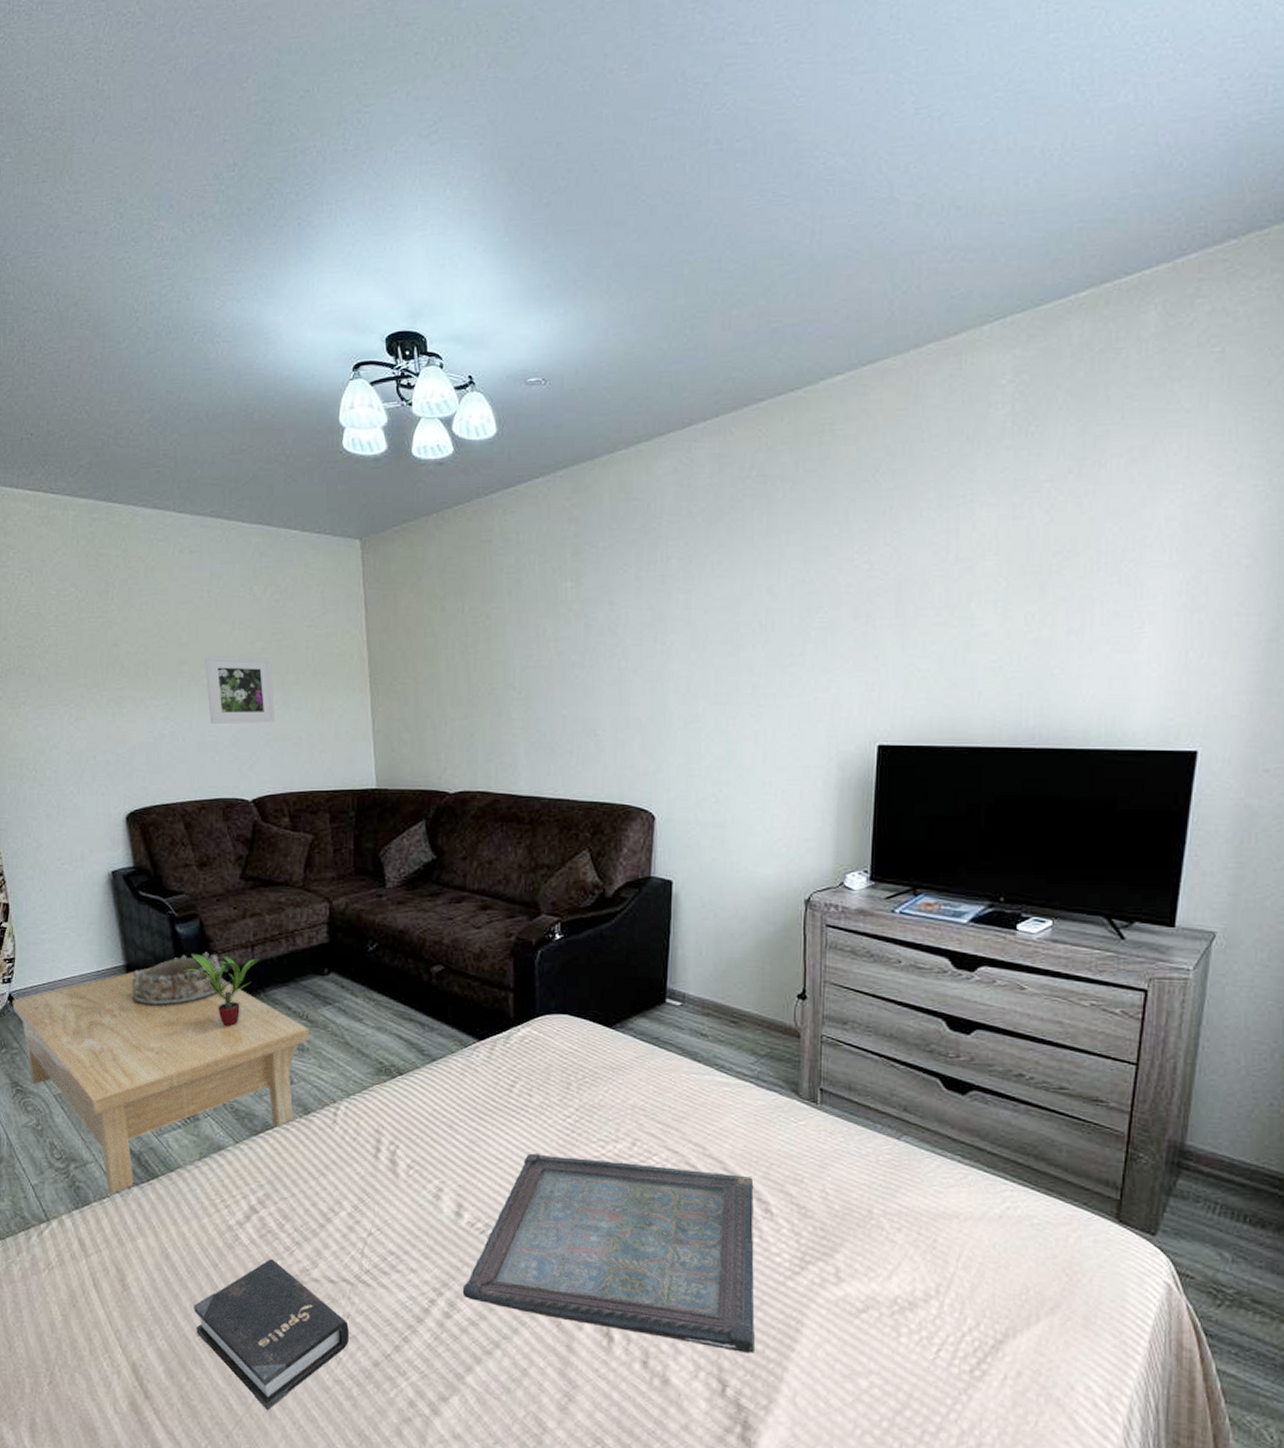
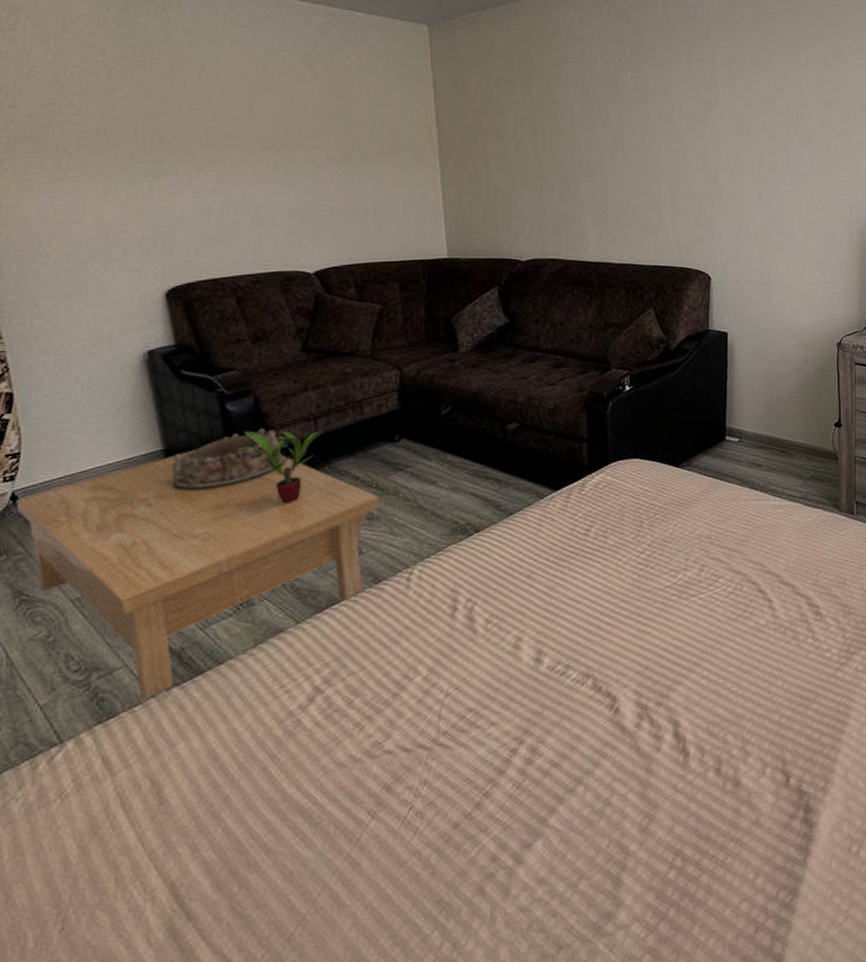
hardback book: present [194,1258,349,1411] -> none [248,738,426,901]
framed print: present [205,656,276,724] -> none [260,130,340,197]
serving tray: present [462,1153,755,1354] -> none [543,585,812,745]

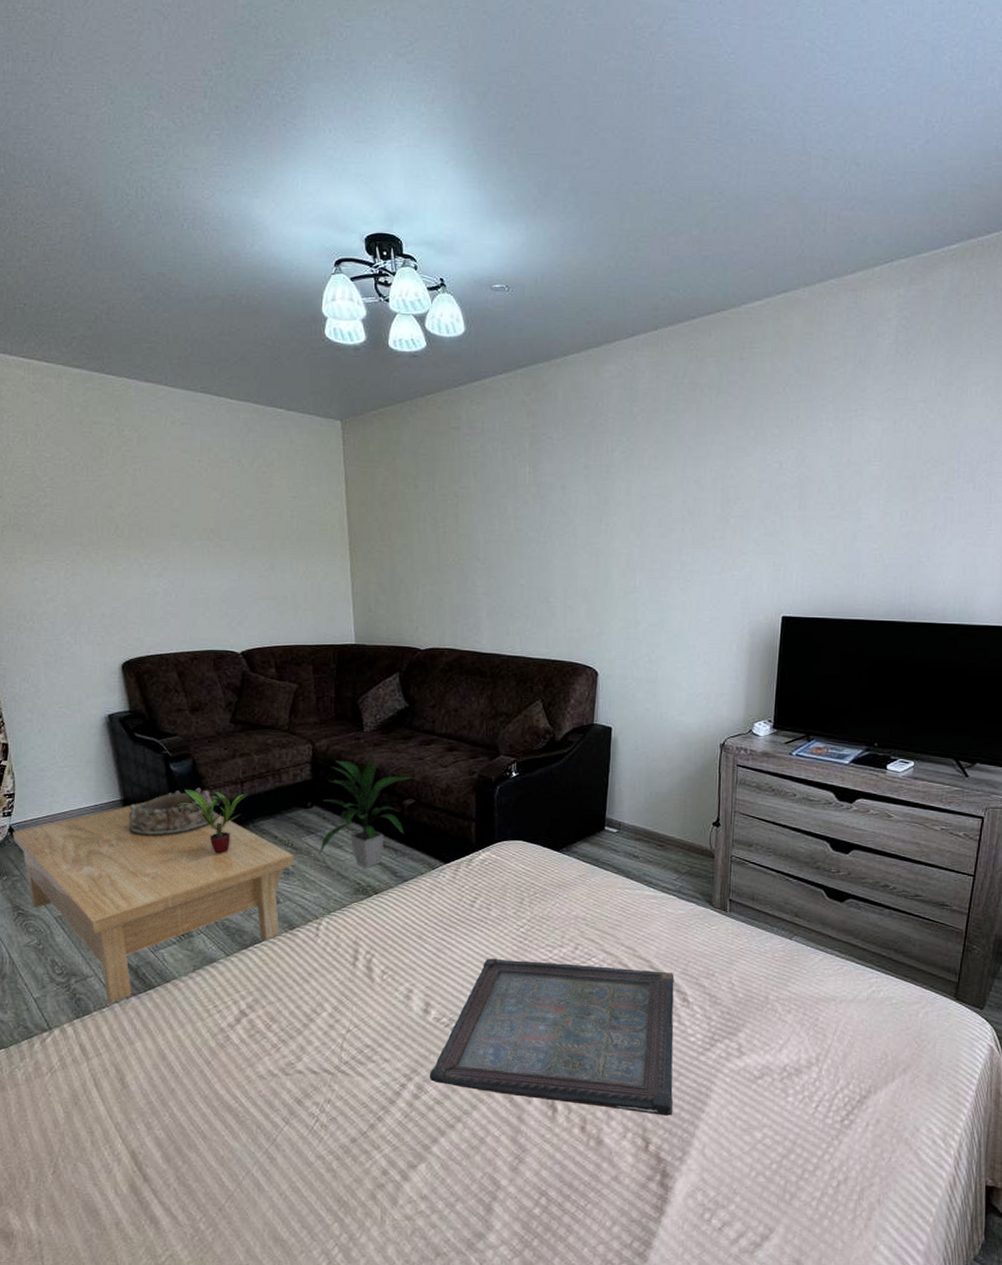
indoor plant: none [409,380,516,504] -> present [319,758,413,868]
serving tray: none [543,585,812,745] -> present [429,958,675,1116]

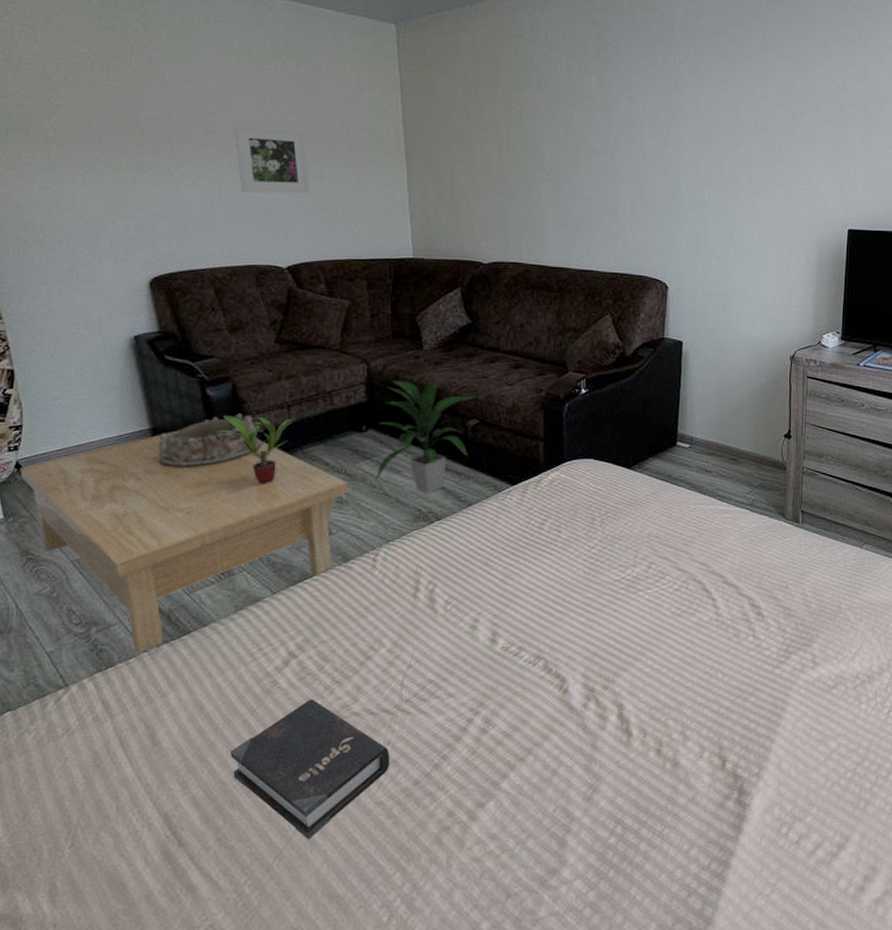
hardback book: none [189,1055,329,1185] -> present [231,699,389,840]
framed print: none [196,521,263,584] -> present [235,126,311,194]
serving tray: present [429,958,675,1116] -> none [497,581,749,732]

